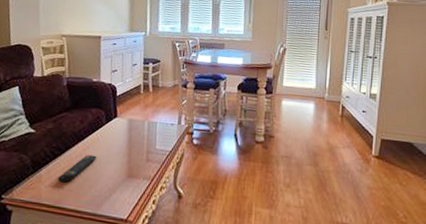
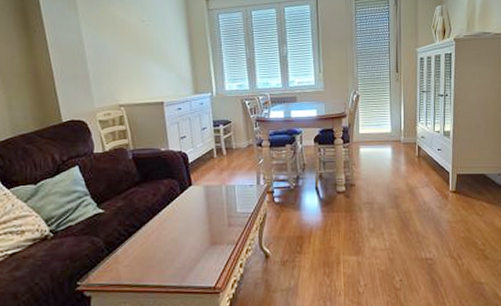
remote control: present [57,154,97,183] -> none [136,227,176,260]

